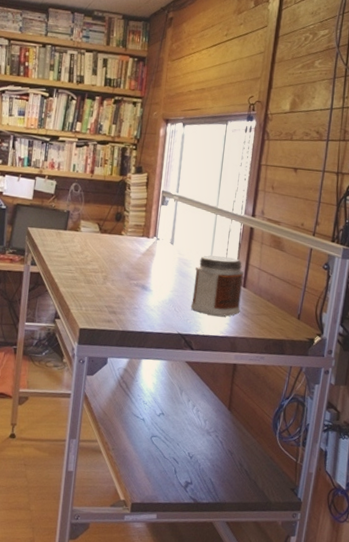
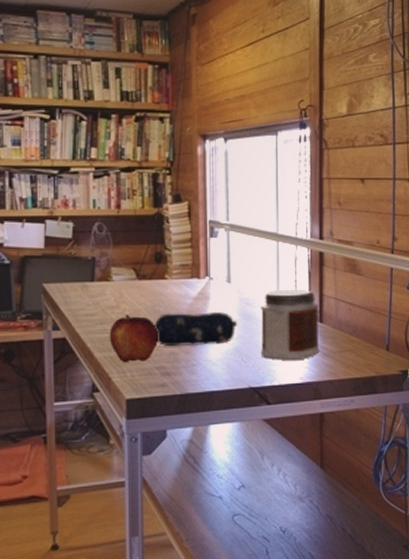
fruit: none [72,259,111,300] -> present [109,314,158,362]
pencil case: none [108,263,175,295] -> present [154,312,237,346]

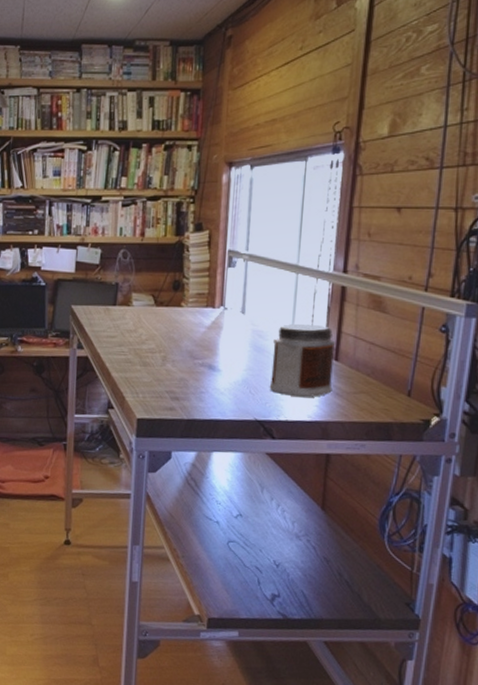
fruit: present [109,314,158,362] -> none [126,338,171,385]
pencil case: present [154,312,237,346] -> none [167,340,248,375]

